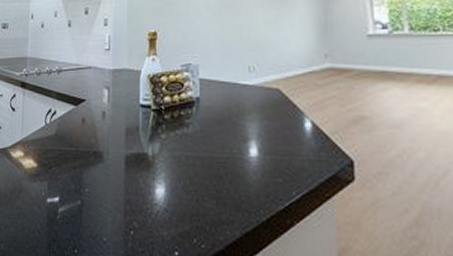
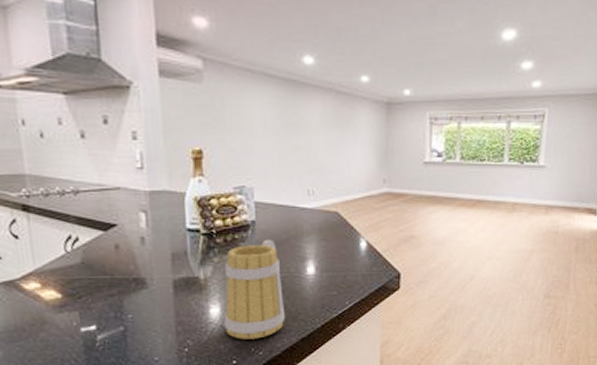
mug: none [168,116,229,228] -> present [223,239,286,340]

